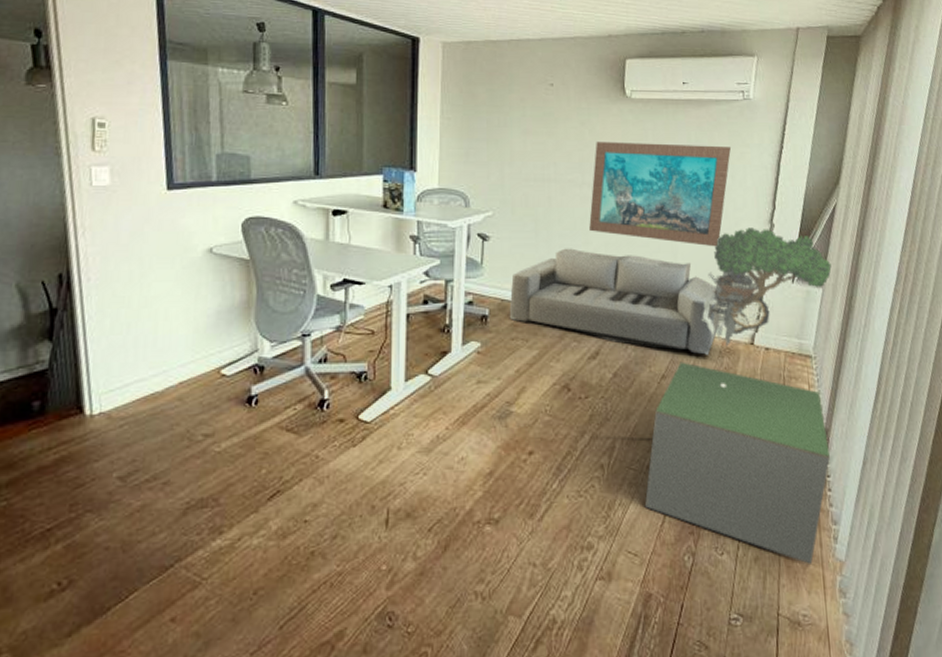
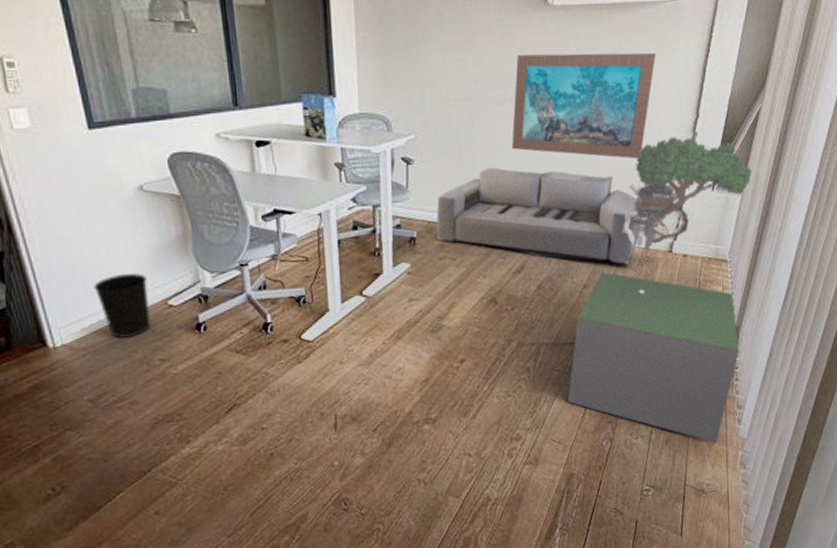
wastebasket: none [145,339,202,408] -> present [93,273,151,338]

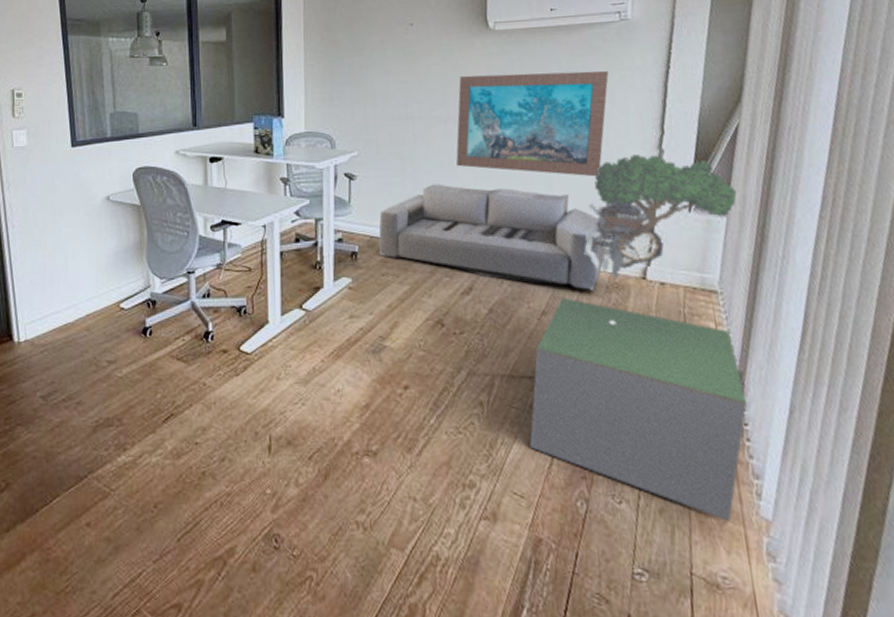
wastebasket: present [93,273,151,338] -> none [58,276,104,337]

